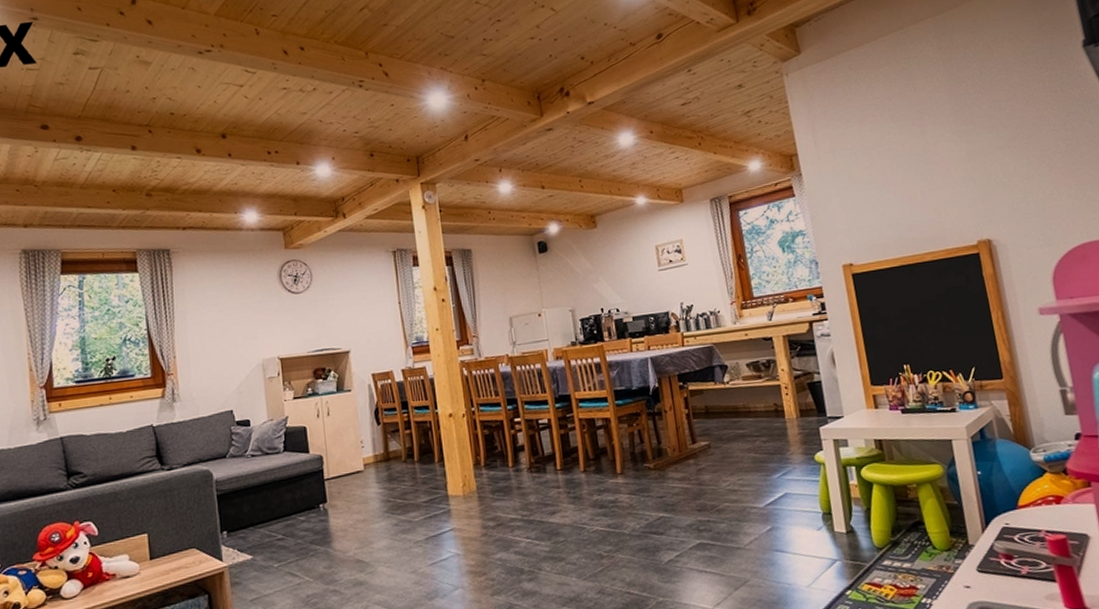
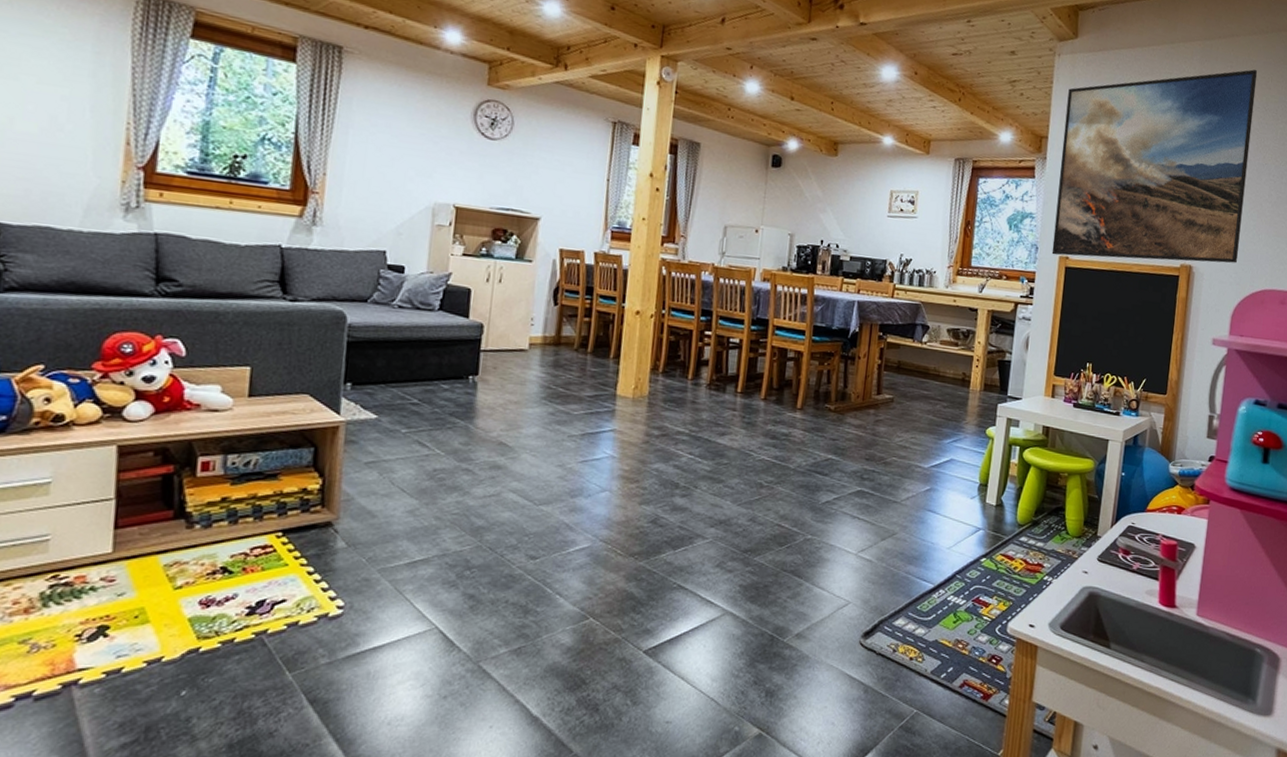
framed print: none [805,26,1041,266] -> present [1051,69,1258,264]

